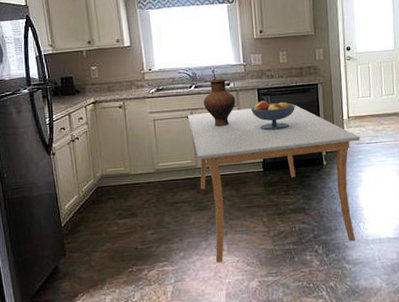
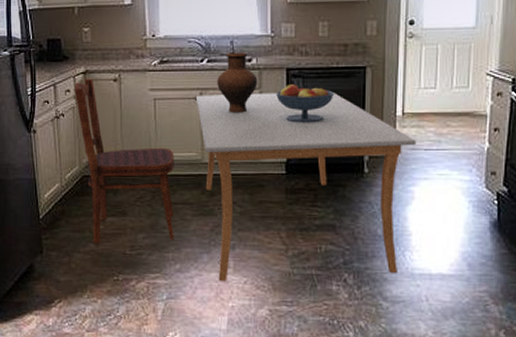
dining chair: none [86,106,178,243] -> present [74,78,175,243]

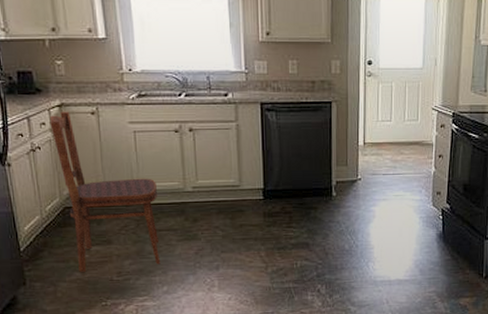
dining table: present [195,93,417,281] -> none [175,125,376,299]
vase: present [217,52,258,113] -> none [195,87,234,144]
fruit bowl: present [276,84,335,123] -> none [252,117,305,153]

